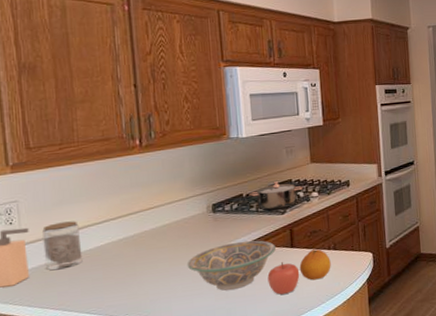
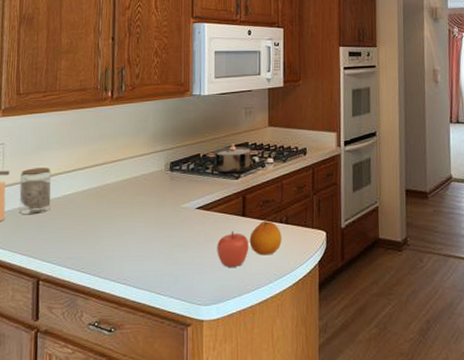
bowl: present [187,240,276,291] -> none [141,204,227,255]

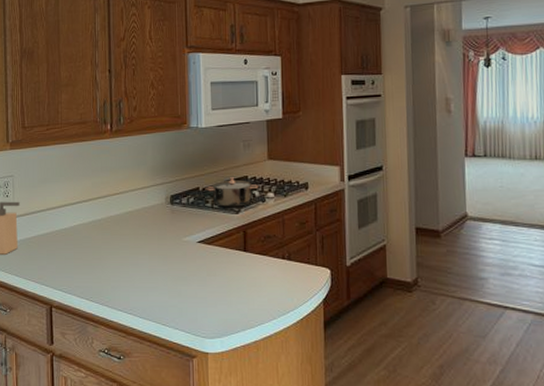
jar: present [19,167,51,215] -> none [30,199,59,245]
fruit: present [217,231,249,267] -> none [219,266,252,302]
fruit: present [249,220,282,256] -> none [251,256,285,291]

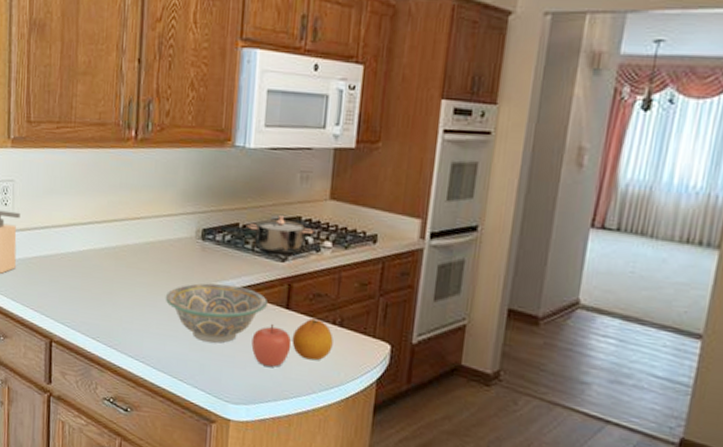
bowl: none [145,238,228,288] -> present [165,283,267,343]
fruit: none [219,266,252,302] -> present [251,324,292,367]
fruit: none [251,256,285,291] -> present [292,317,334,361]

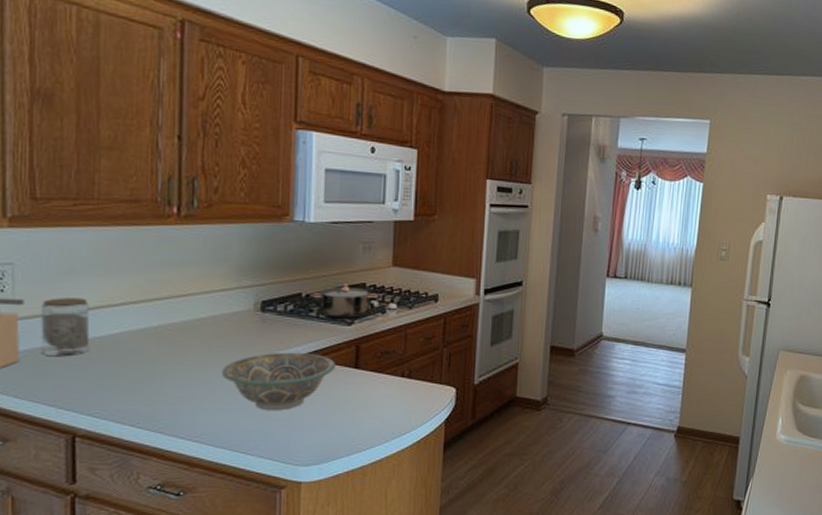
jar: none [31,213,65,268] -> present [41,298,90,357]
fruit: present [251,324,292,367] -> none [321,385,362,424]
fruit: present [292,317,334,361] -> none [362,373,403,412]

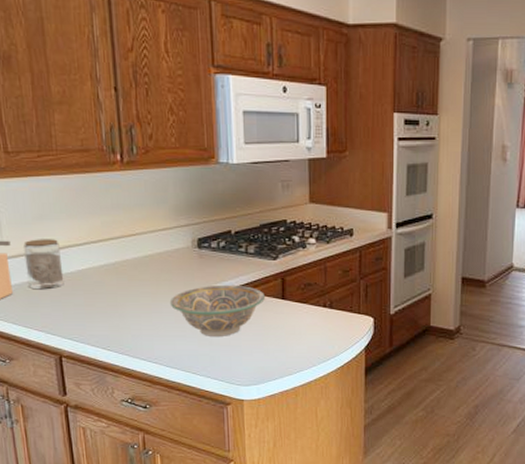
cooking pot: present [309,283,379,319] -> none [237,220,299,254]

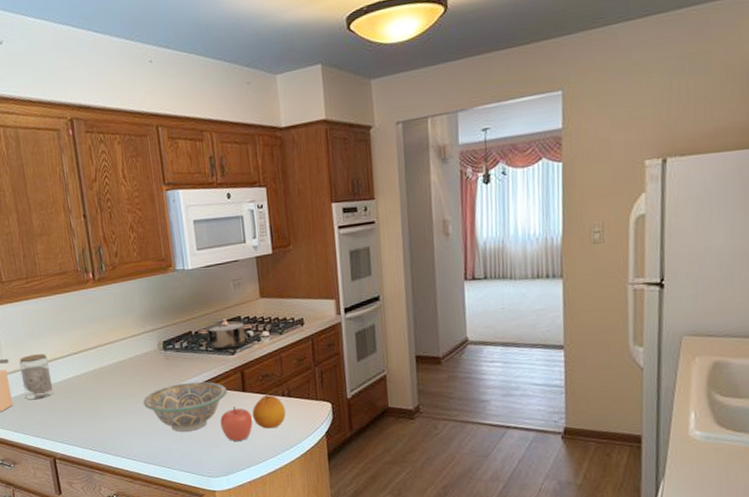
cooking pot: none [237,220,299,254] -> present [197,318,253,351]
fruit: none [255,314,290,350] -> present [220,407,253,441]
fruit: none [290,304,326,339] -> present [252,394,286,429]

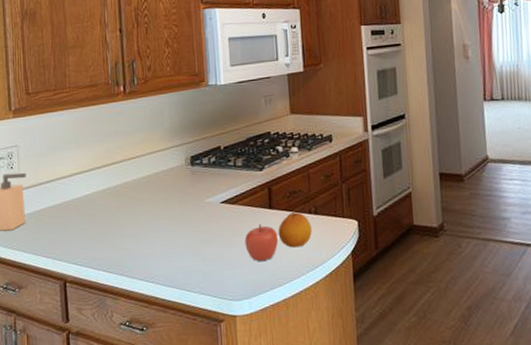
jar: present [19,354,54,400] -> none [37,168,71,217]
bowl: present [143,381,227,432] -> none [165,198,253,252]
cooking pot: present [197,318,253,351] -> none [226,134,282,166]

